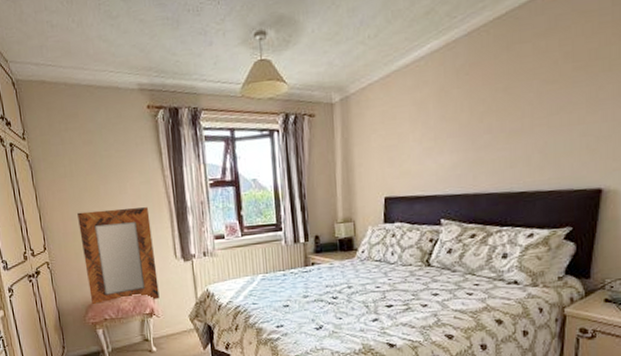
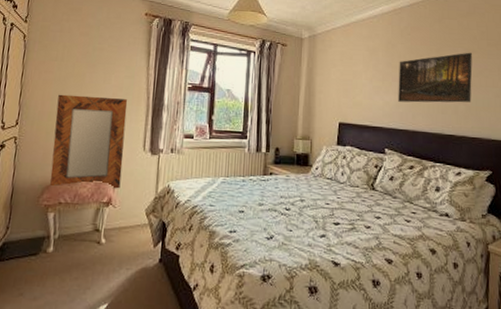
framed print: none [454,83,553,162] -> present [398,52,473,103]

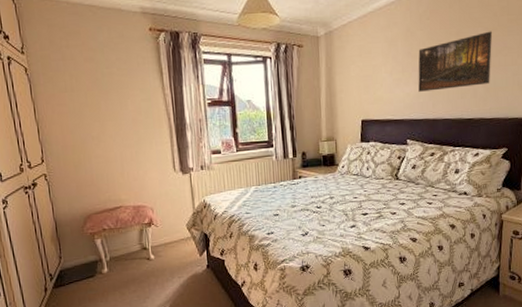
home mirror: present [50,94,128,189] -> none [77,123,159,215]

